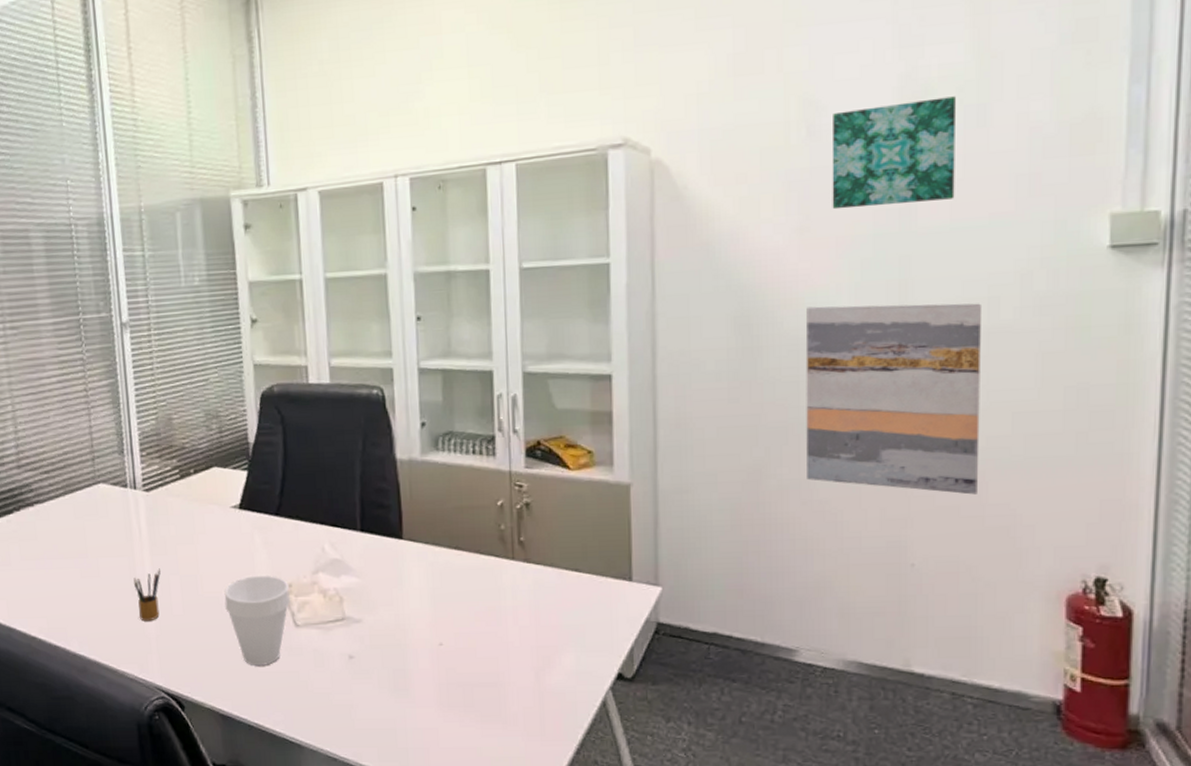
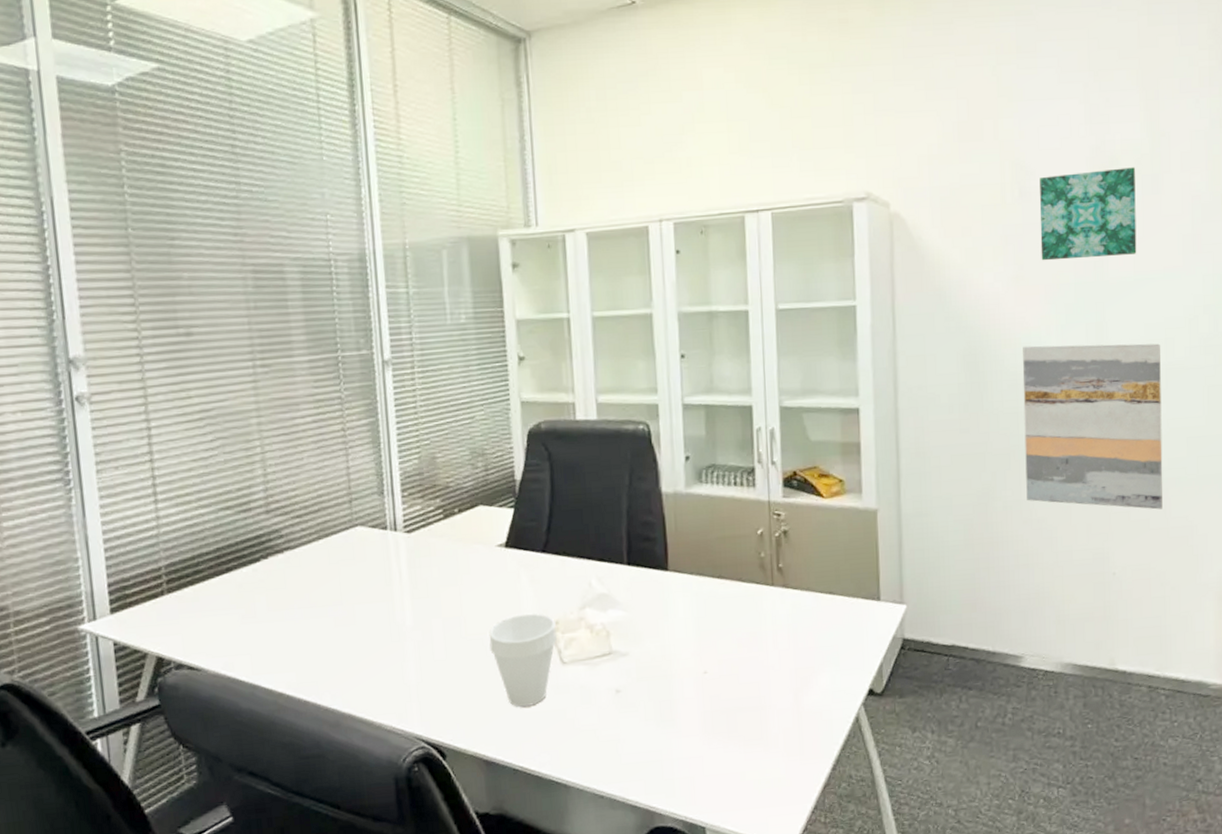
pencil box: present [134,568,161,622] -> none [393,612,422,669]

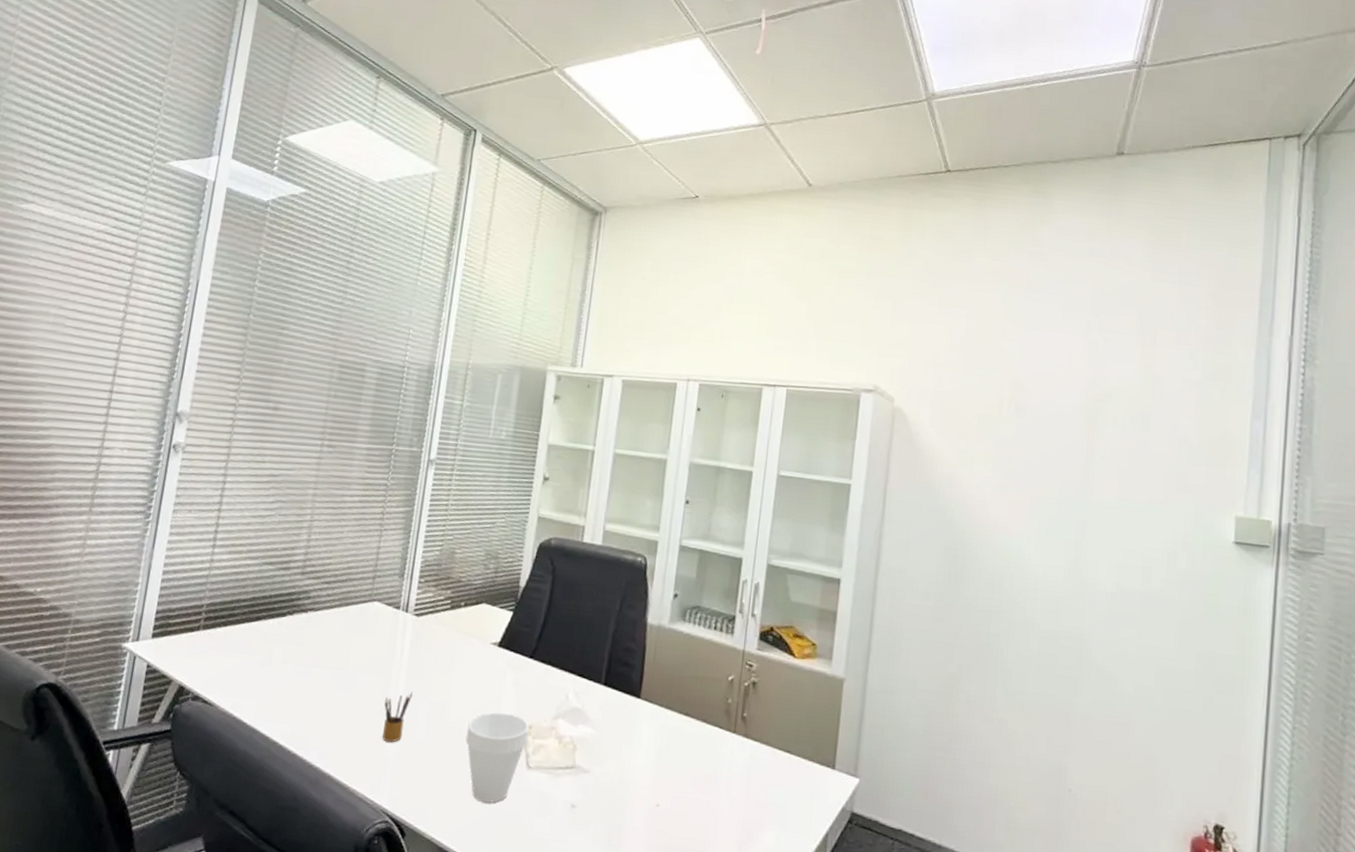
pencil box: none [393,612,422,669] -> present [382,691,413,743]
wall art: present [1022,343,1163,510] -> none [990,549,1137,734]
wall art: present [1039,167,1137,261] -> none [1029,398,1127,483]

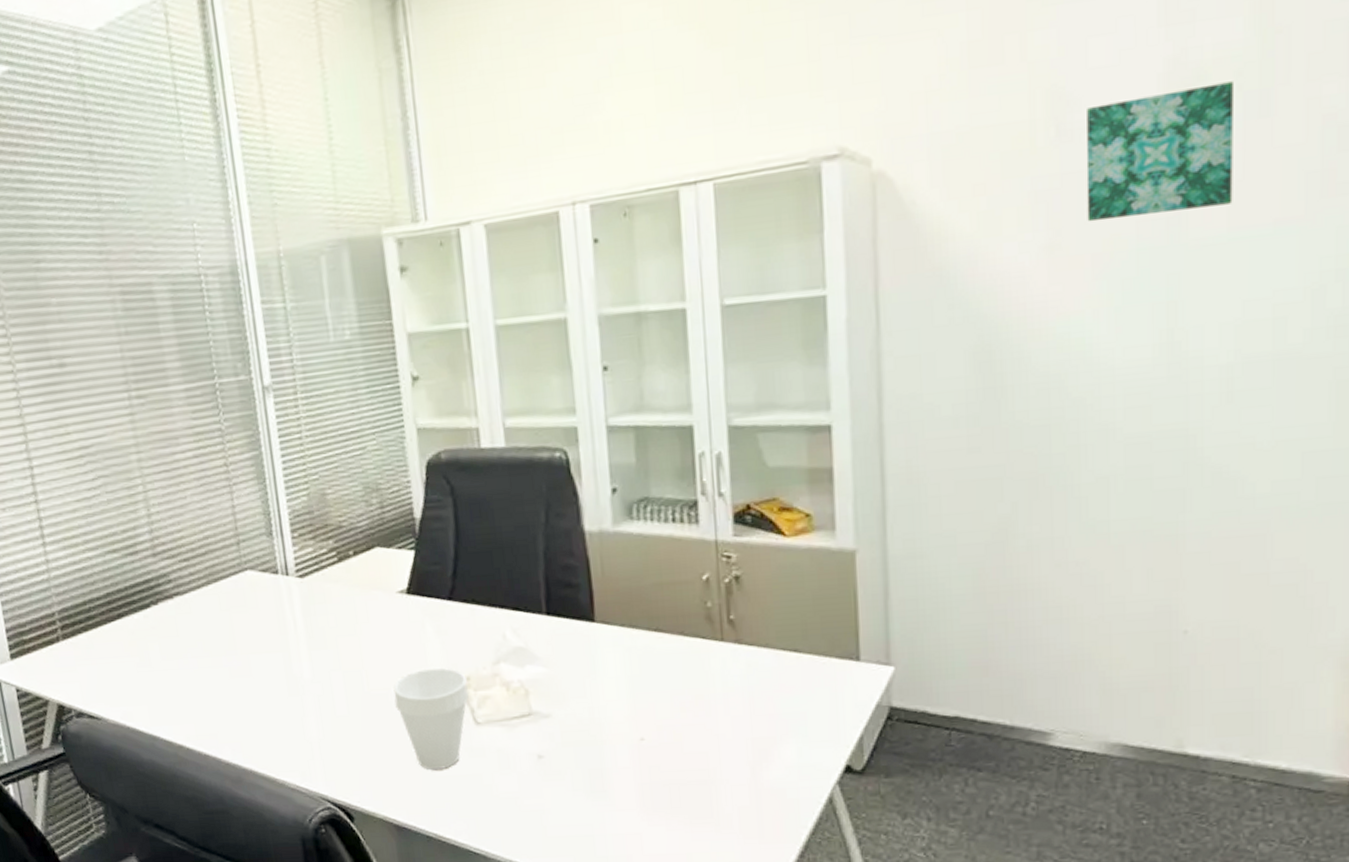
pencil box: present [382,691,413,743] -> none [290,664,321,724]
wall art: none [1029,398,1127,483] -> present [1086,81,1233,222]

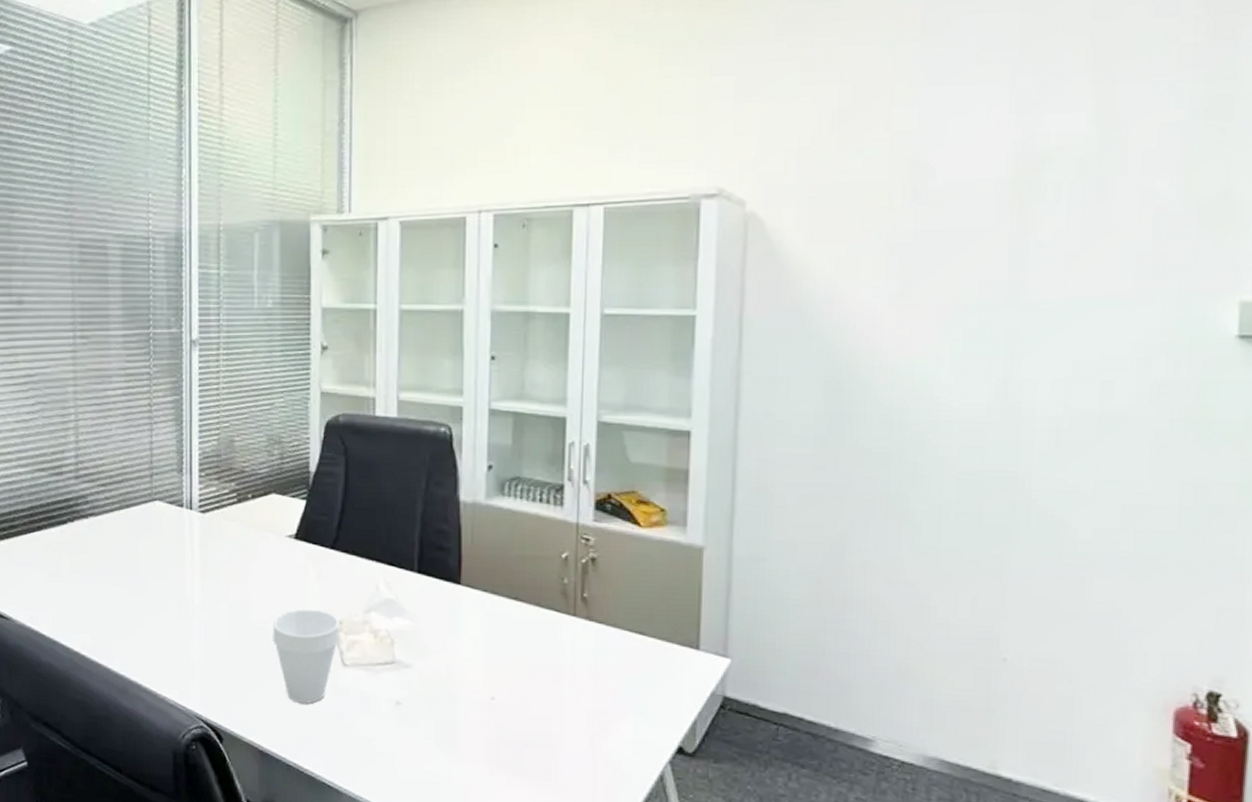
wall art: present [1086,81,1233,222] -> none [935,168,1075,277]

